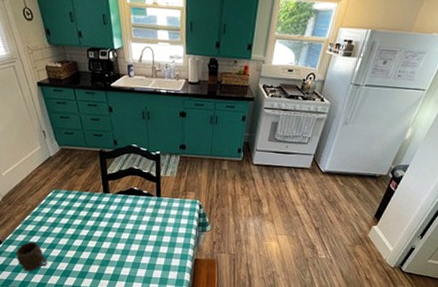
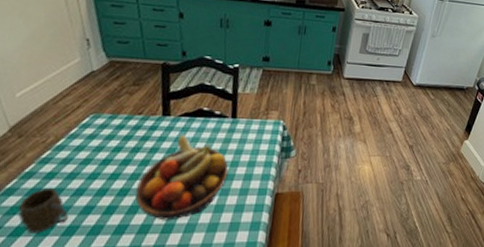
fruit bowl: none [90,208,157,272] -> present [135,134,229,221]

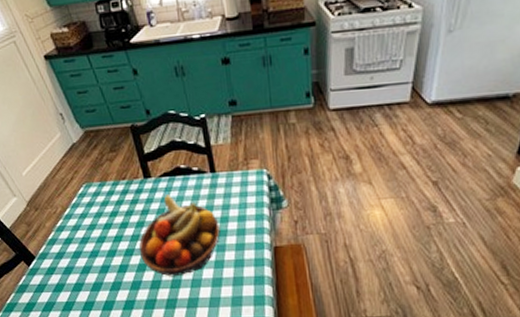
mug: present [17,187,69,233] -> none [52,250,92,289]

